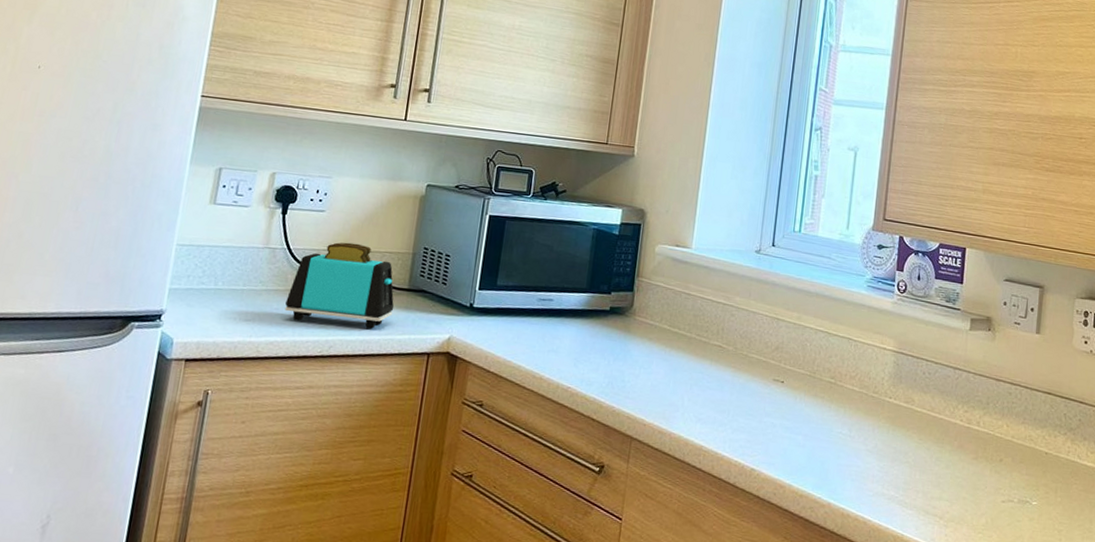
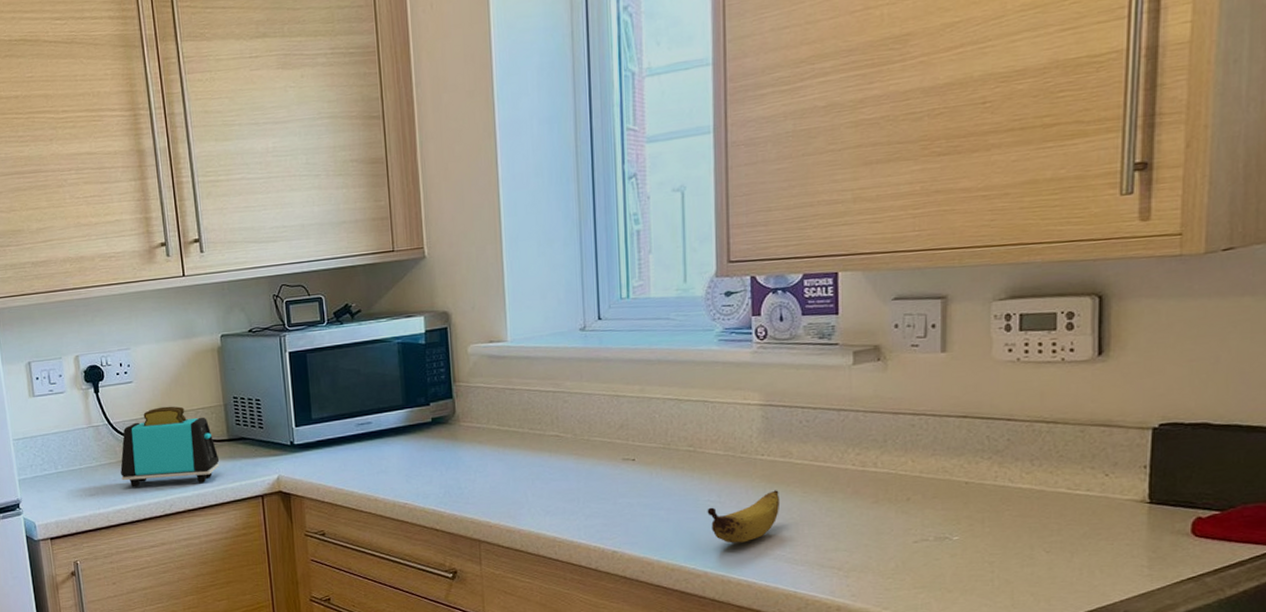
banana: none [838,433,900,479] -> present [707,490,781,543]

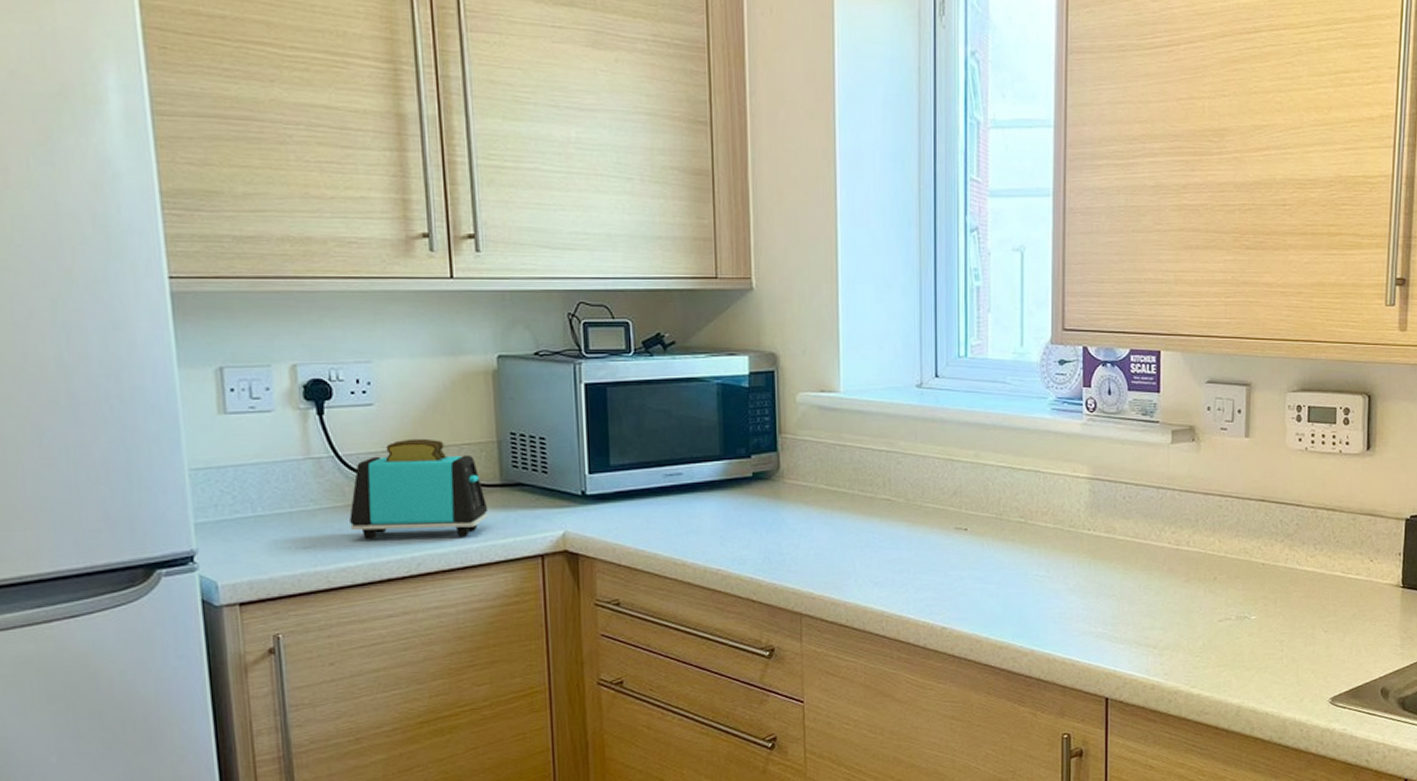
banana: present [707,490,781,543] -> none [1035,566,1104,620]

